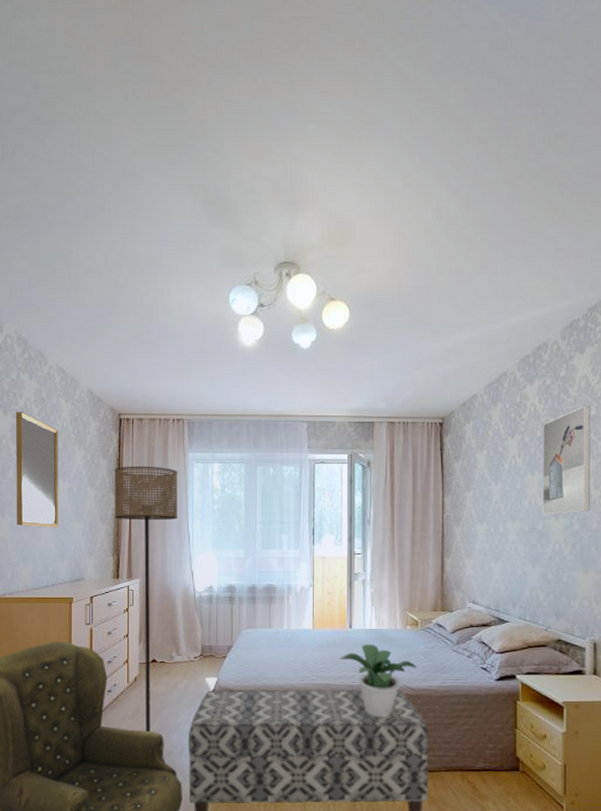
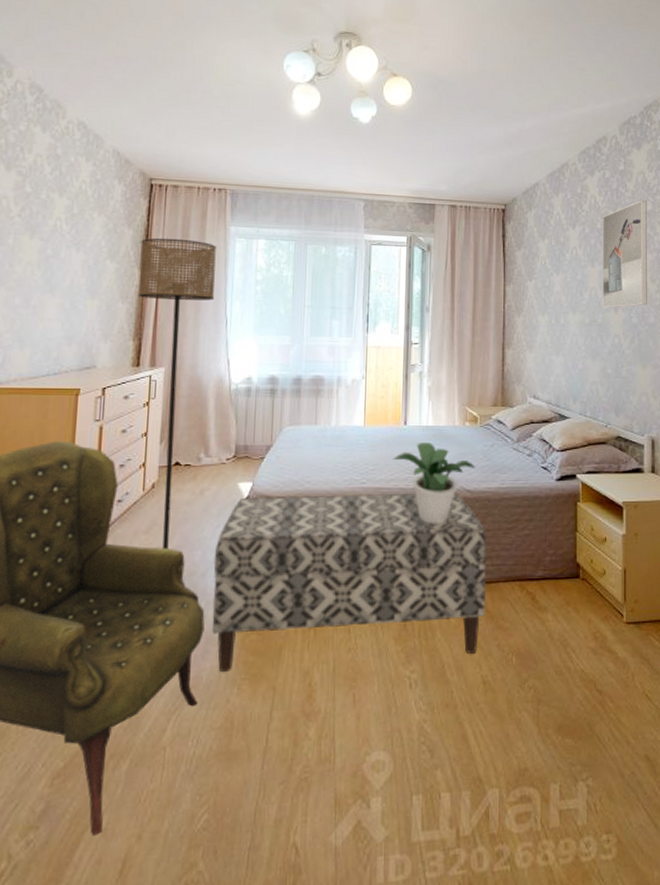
home mirror: present [15,412,60,527] -> none [14,169,75,305]

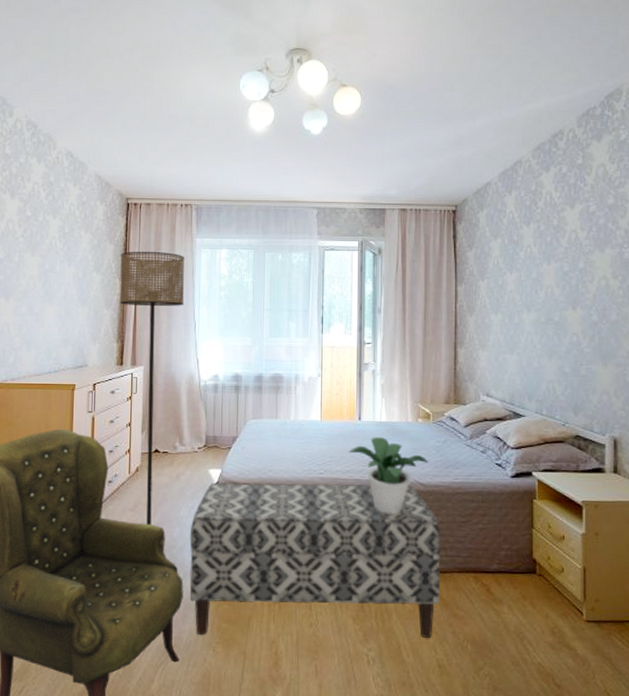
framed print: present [602,200,647,308] -> none [558,193,609,306]

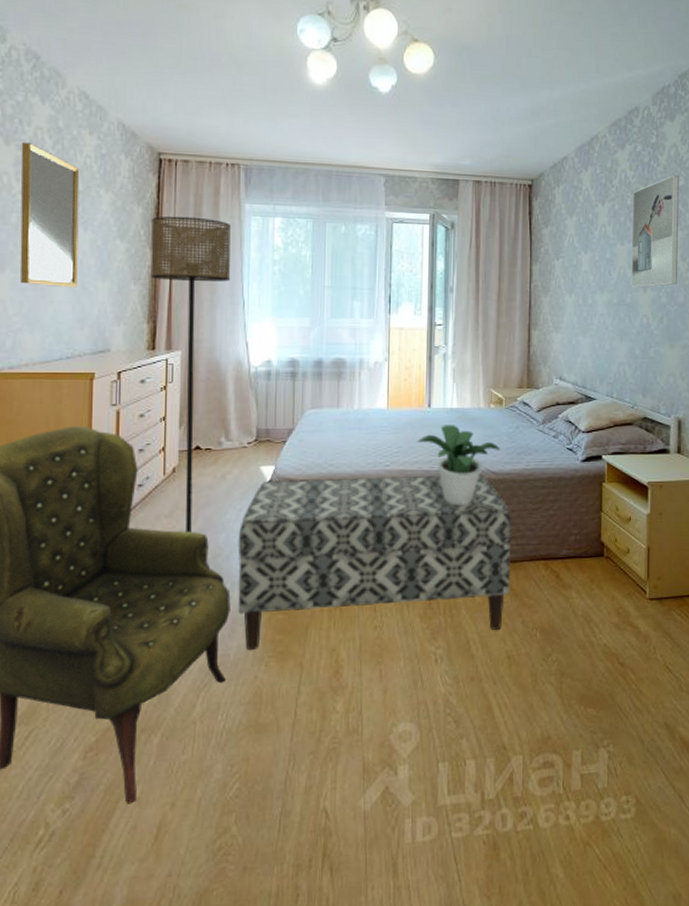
home mirror: none [20,196,66,313] -> present [20,143,80,287]
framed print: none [558,193,609,306] -> present [631,174,679,287]

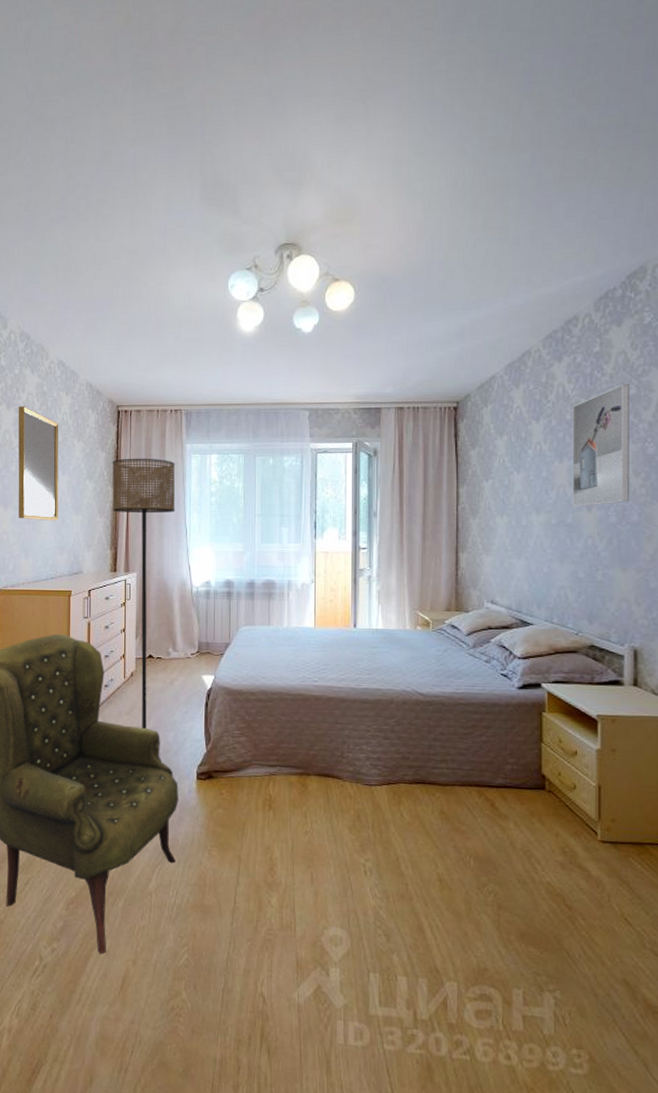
bench: present [238,474,512,651] -> none [184,688,442,851]
potted plant: present [417,425,500,506] -> none [343,645,428,724]

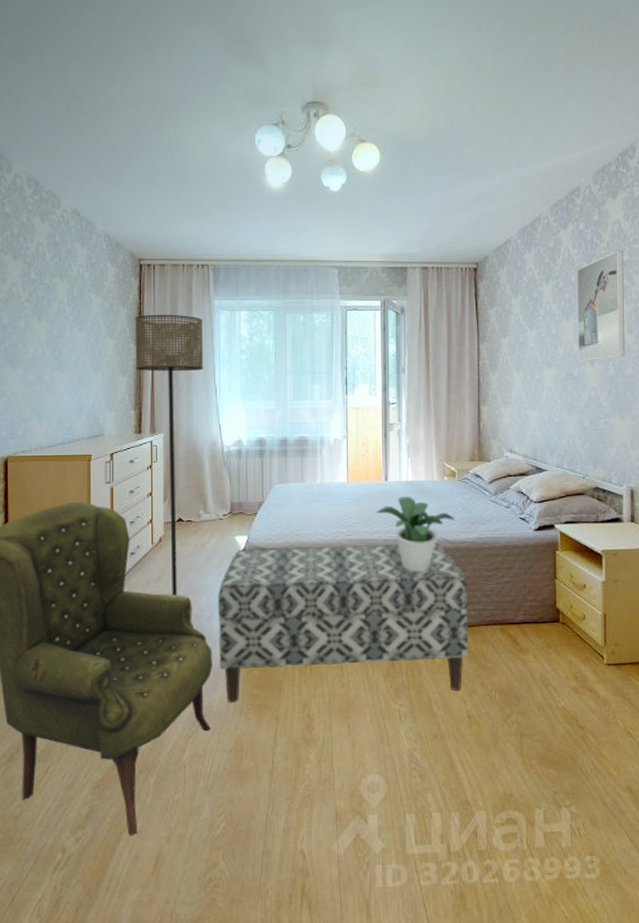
home mirror: present [18,406,59,520] -> none [26,257,76,380]
bench: none [184,688,442,851] -> present [217,543,469,703]
potted plant: none [343,645,428,724] -> present [375,497,454,572]

